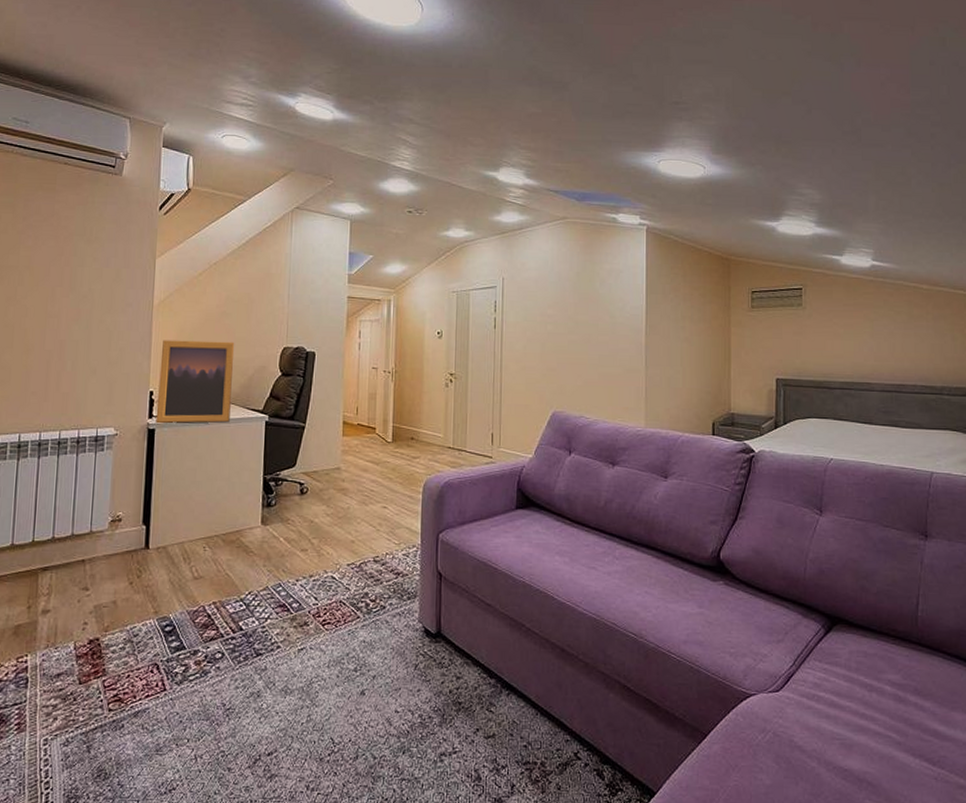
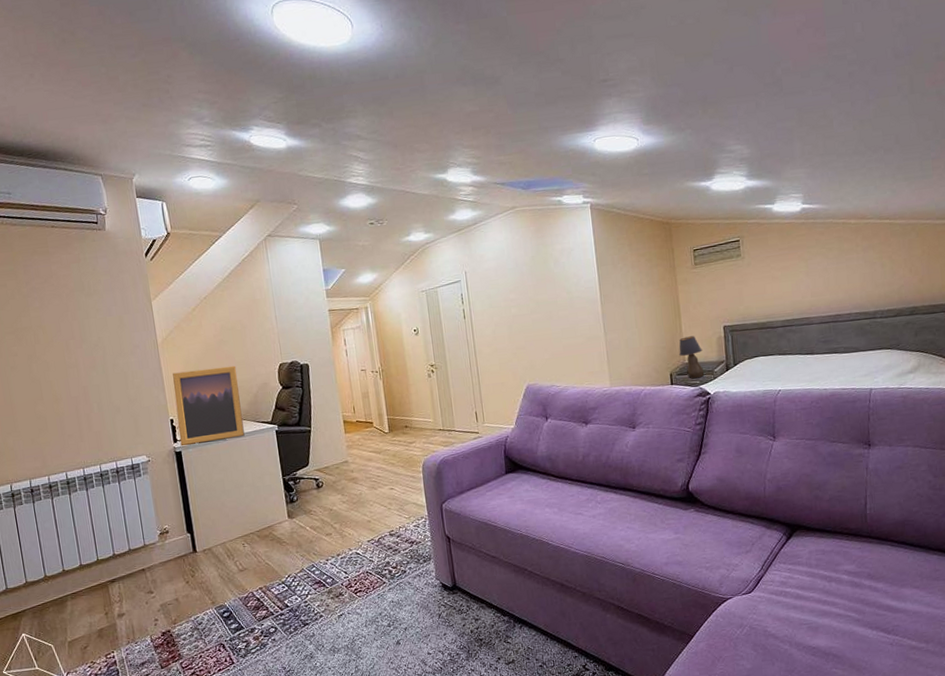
table lamp: none [725,384,751,432] -> present [679,335,705,379]

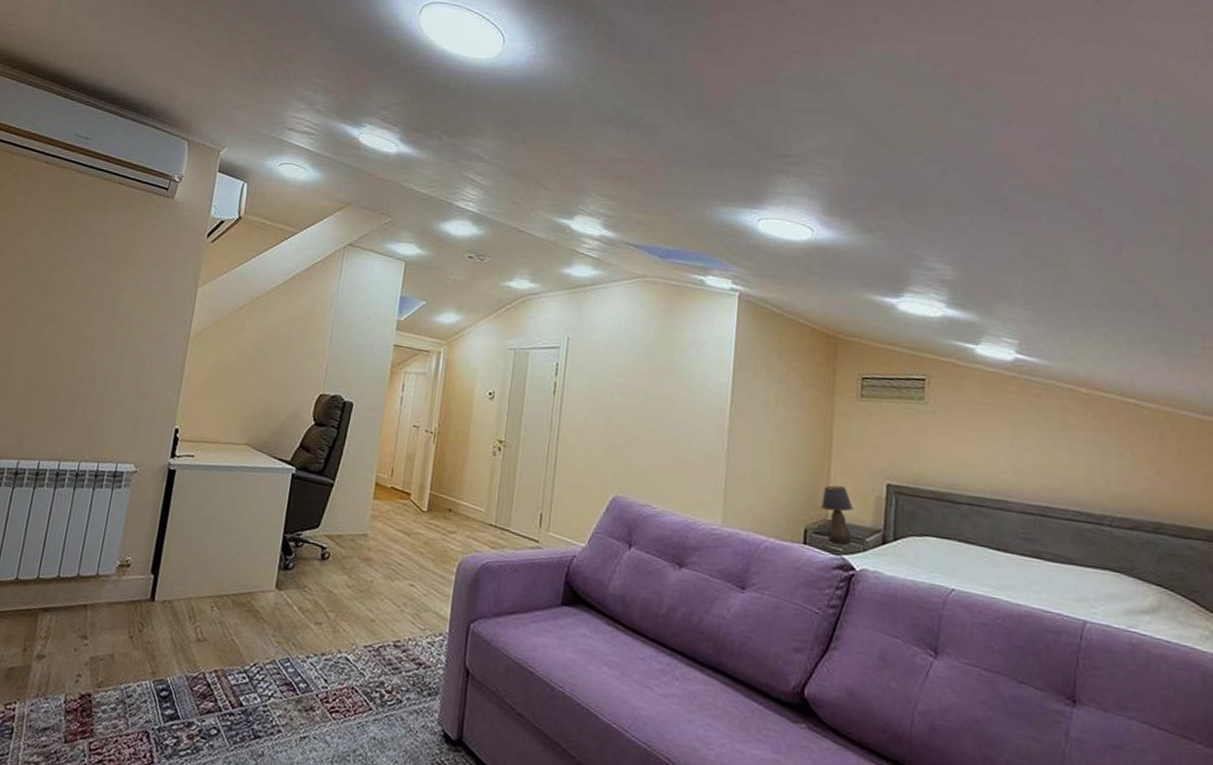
picture frame: present [172,365,245,447] -> none [177,374,269,471]

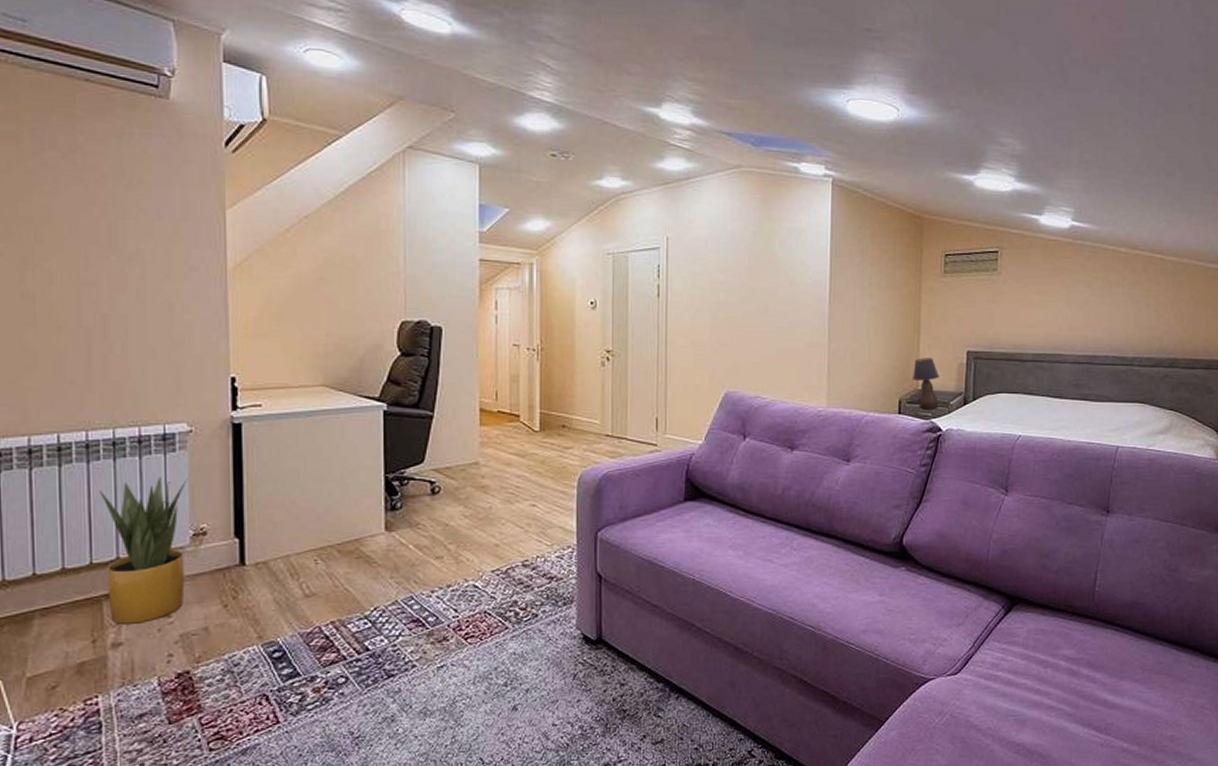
planter: none [41,509,125,641] -> present [100,477,188,624]

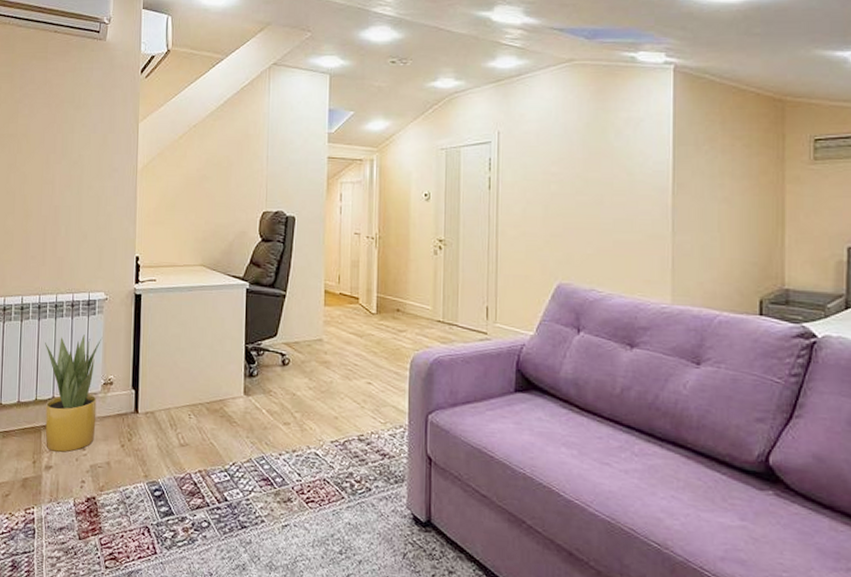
table lamp: present [913,358,940,410] -> none [777,253,812,313]

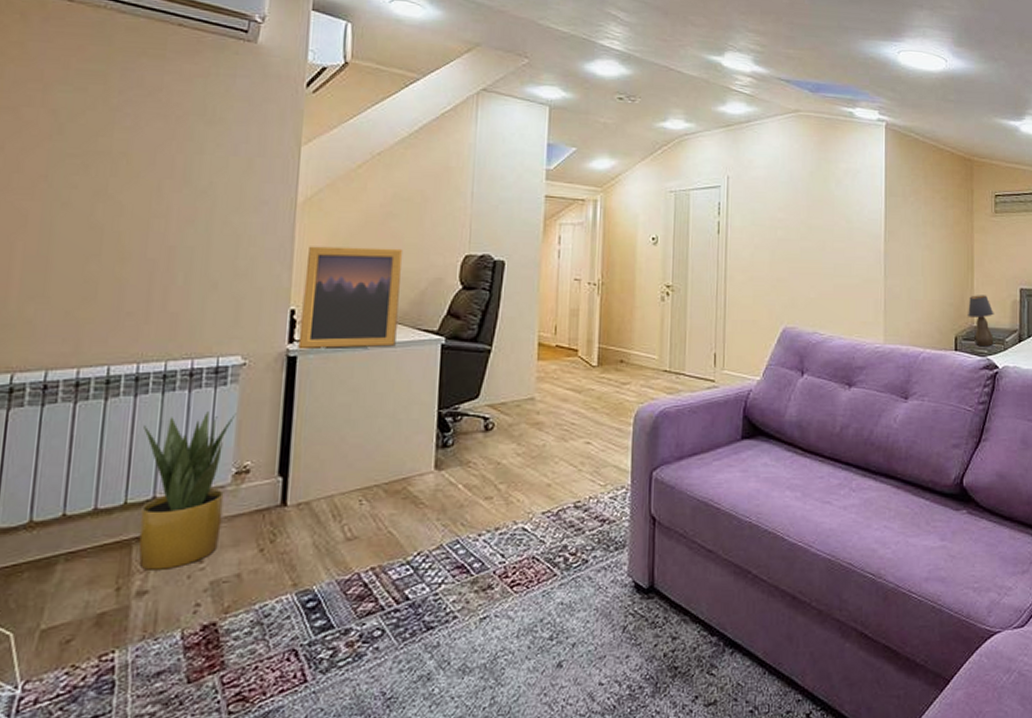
picture frame: none [142,205,215,289] -> present [298,246,404,350]
table lamp: none [777,253,812,313] -> present [968,295,994,347]

